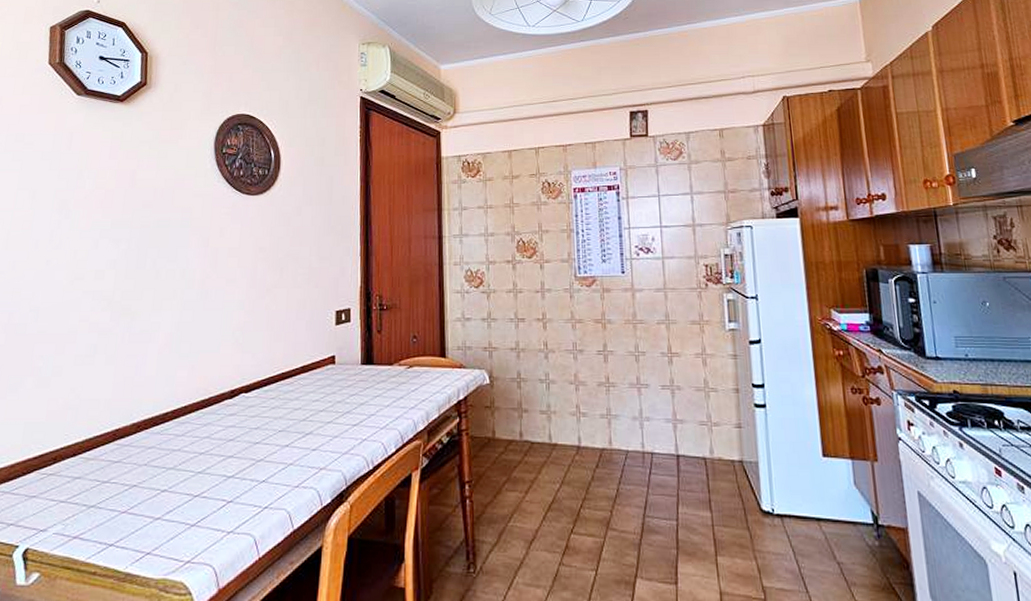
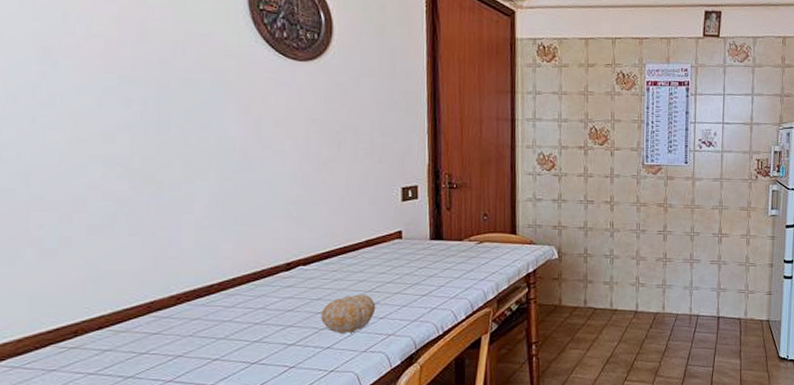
fruit: none [258,423,309,467] -> present [321,294,376,334]

